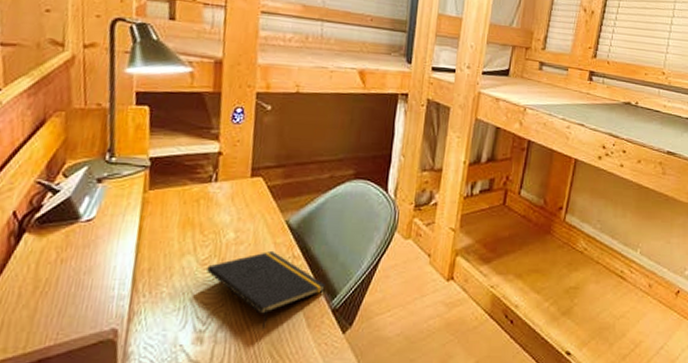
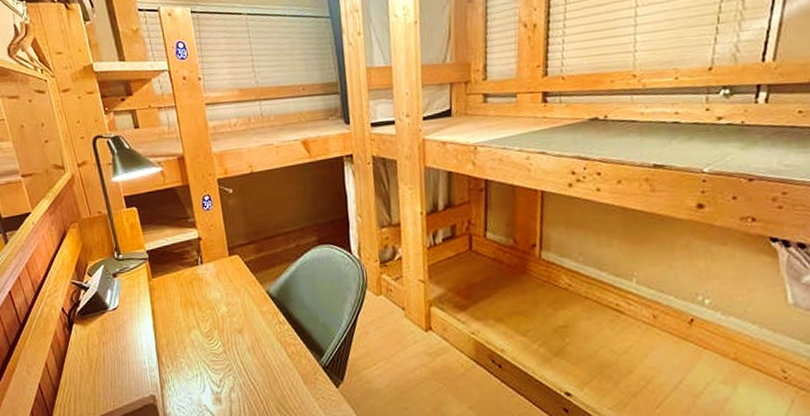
notepad: present [207,250,326,328] -> none [211,318,313,387]

